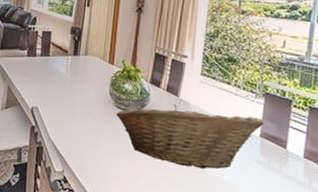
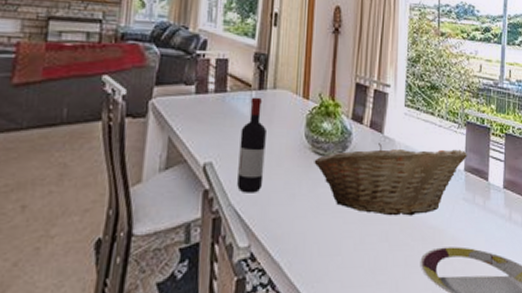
wine bottle: none [55,60,79,133] -> present [237,97,266,193]

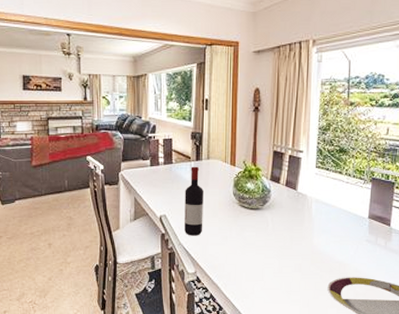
fruit basket: present [314,143,468,216] -> none [241,198,372,253]

